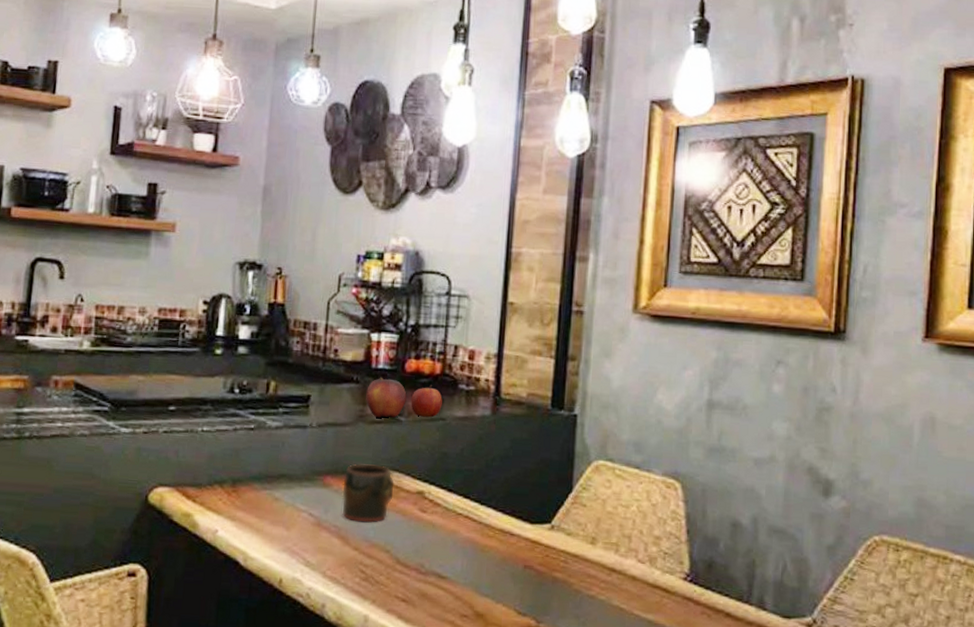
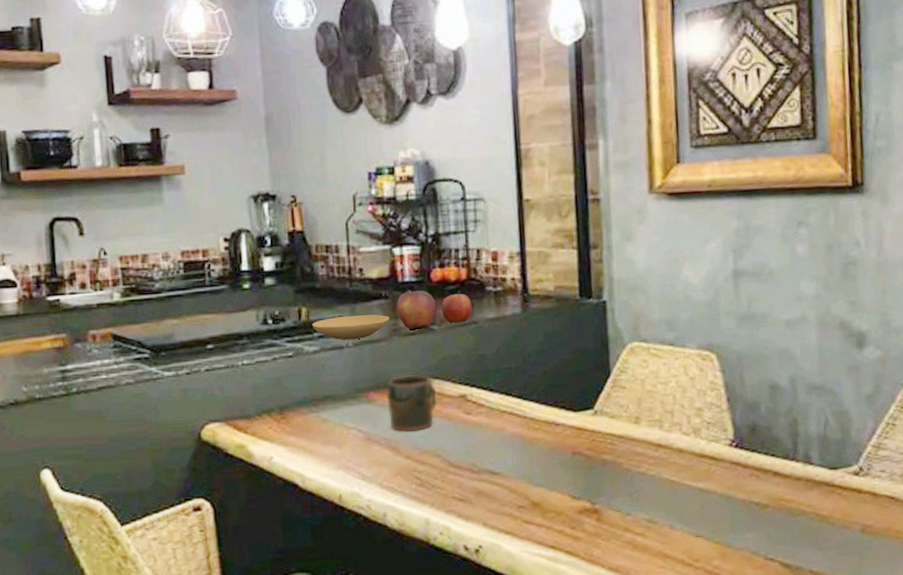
bowl: none [278,395,357,420] -> present [311,314,389,340]

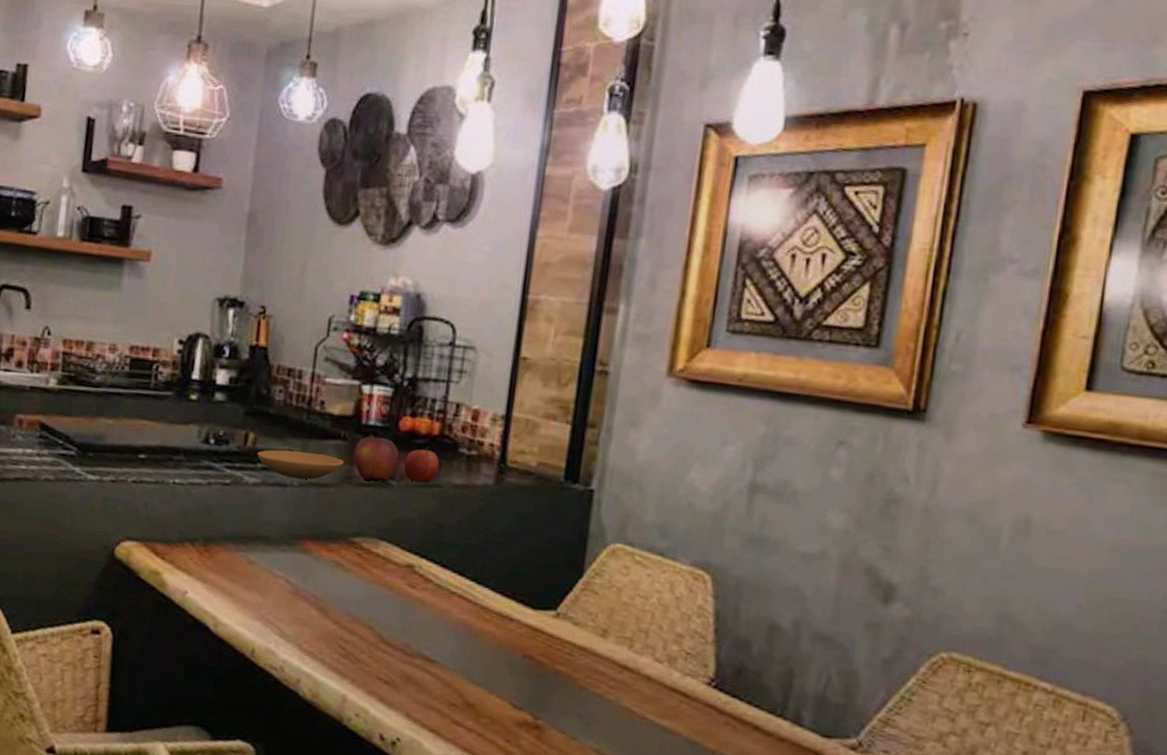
mug: present [386,375,437,432] -> none [322,529,382,596]

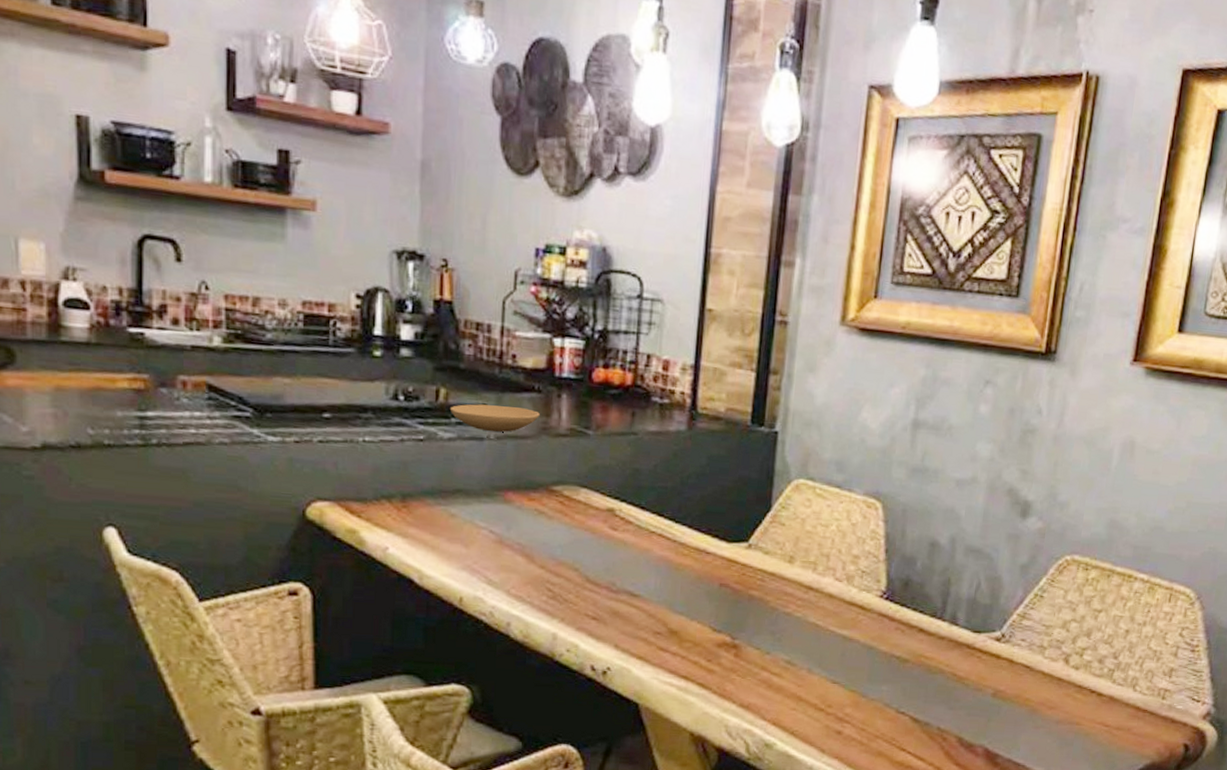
fruit: present [353,434,400,482] -> none [548,386,595,432]
fruit: present [403,446,440,484] -> none [599,396,634,432]

